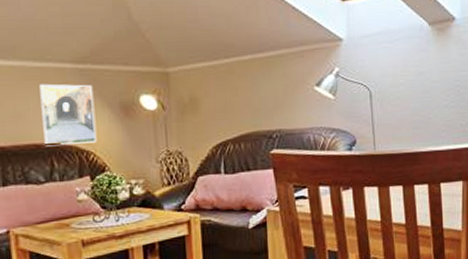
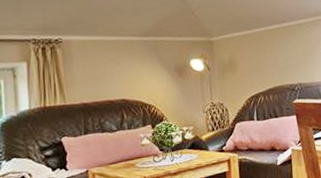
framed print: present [38,83,97,147] -> none [113,53,157,102]

